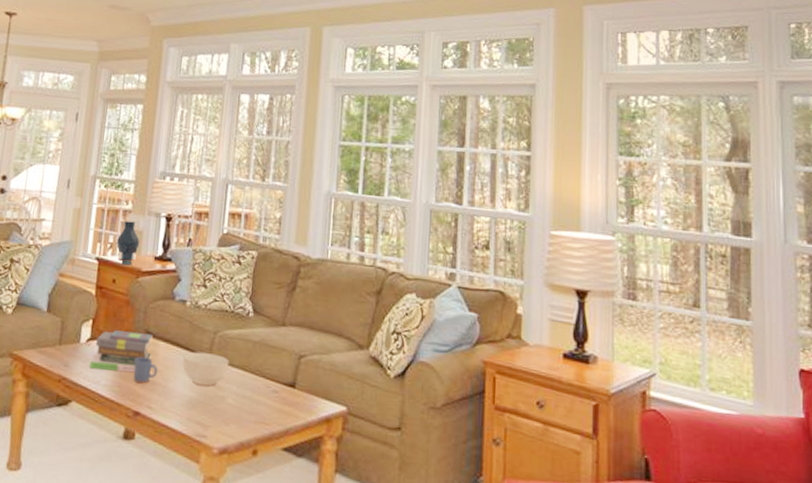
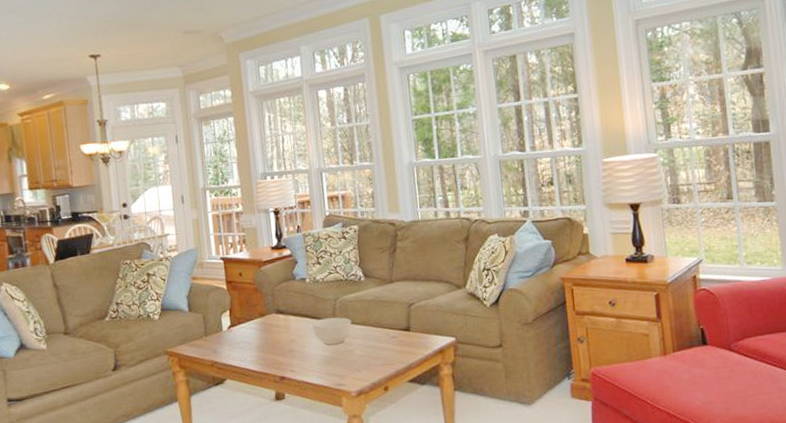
books: present [90,330,153,373] -> none [235,312,286,350]
vase: present [116,221,140,266] -> none [235,221,256,259]
mug: present [133,356,158,384] -> none [272,331,293,354]

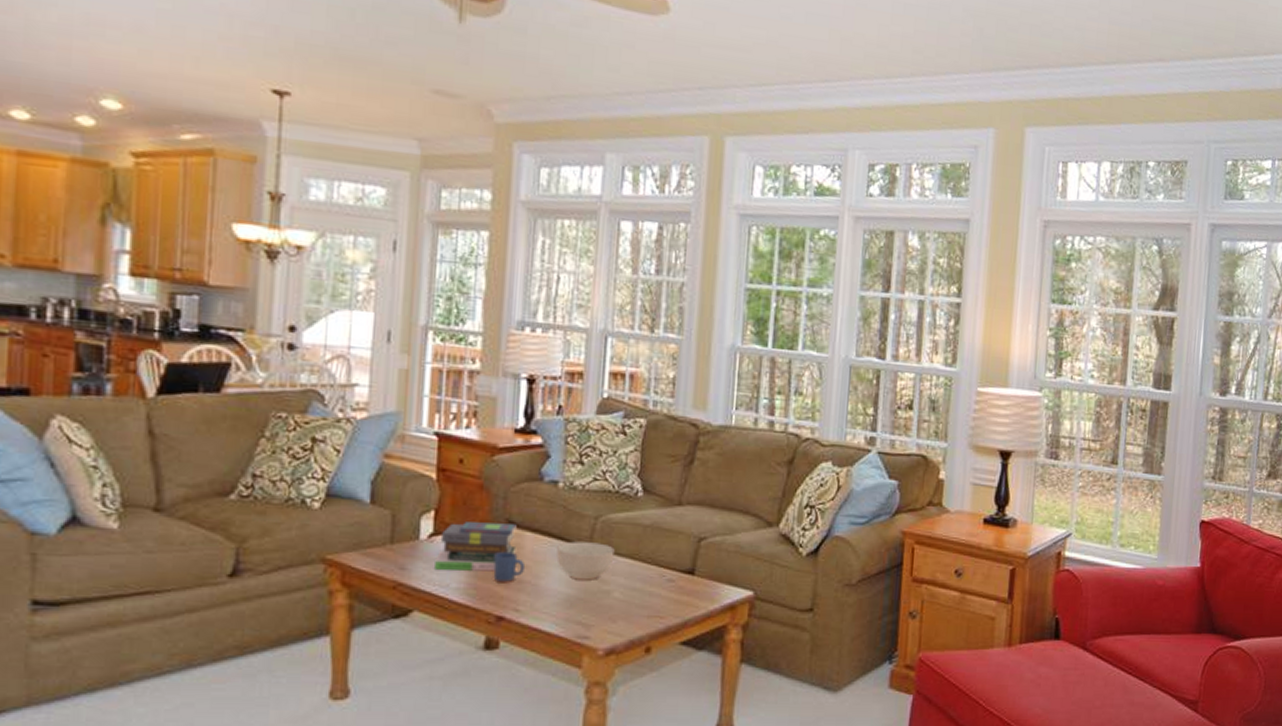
books: none [235,312,286,350] -> present [435,522,517,572]
mug: none [272,331,293,354] -> present [493,551,524,583]

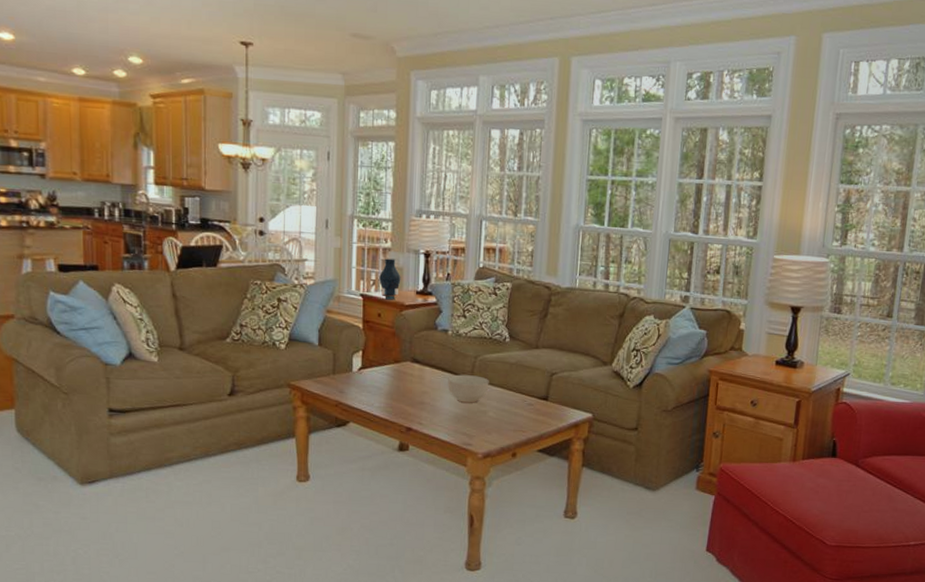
books: present [435,522,517,572] -> none [363,359,420,396]
vase: none [462,384,494,441] -> present [379,258,401,300]
mug: present [493,551,524,583] -> none [403,381,425,404]

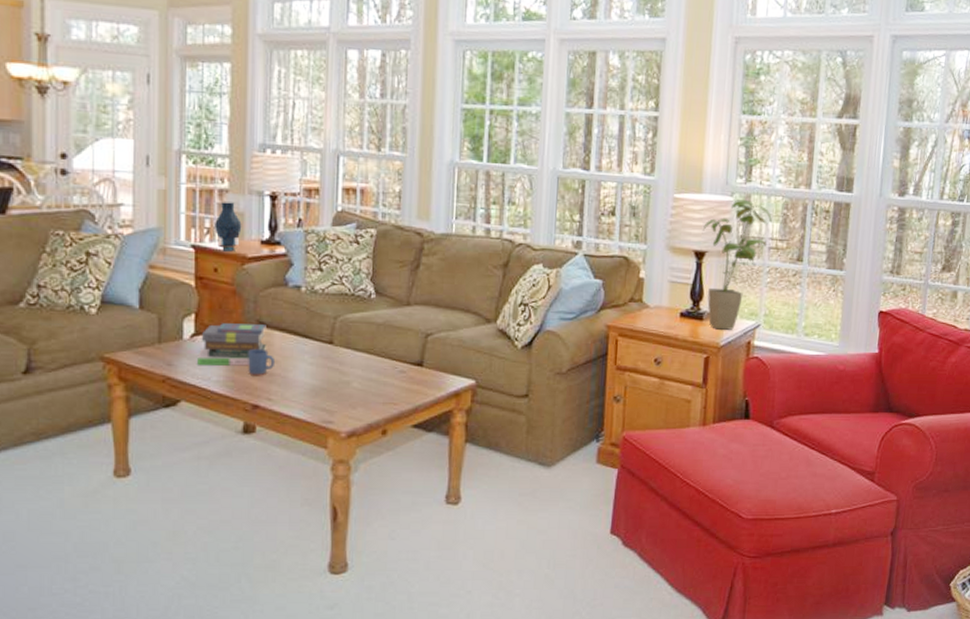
books: none [363,359,420,396] -> present [197,323,267,366]
mug: none [403,381,425,404] -> present [248,348,274,376]
bowl: present [447,374,489,403] -> none [301,339,352,373]
house plant: none [798,260,865,378] -> present [702,199,772,330]

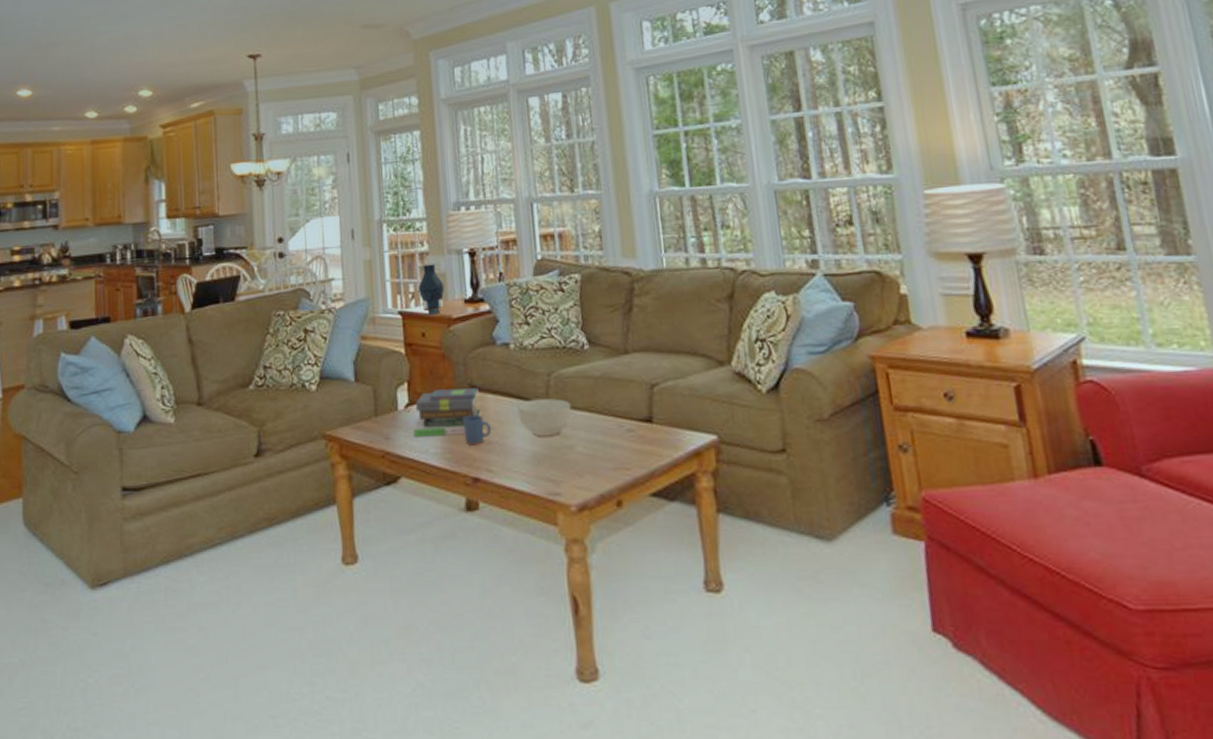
bowl: none [301,339,352,373] -> present [516,398,572,437]
house plant: present [702,199,772,330] -> none [971,183,1068,349]

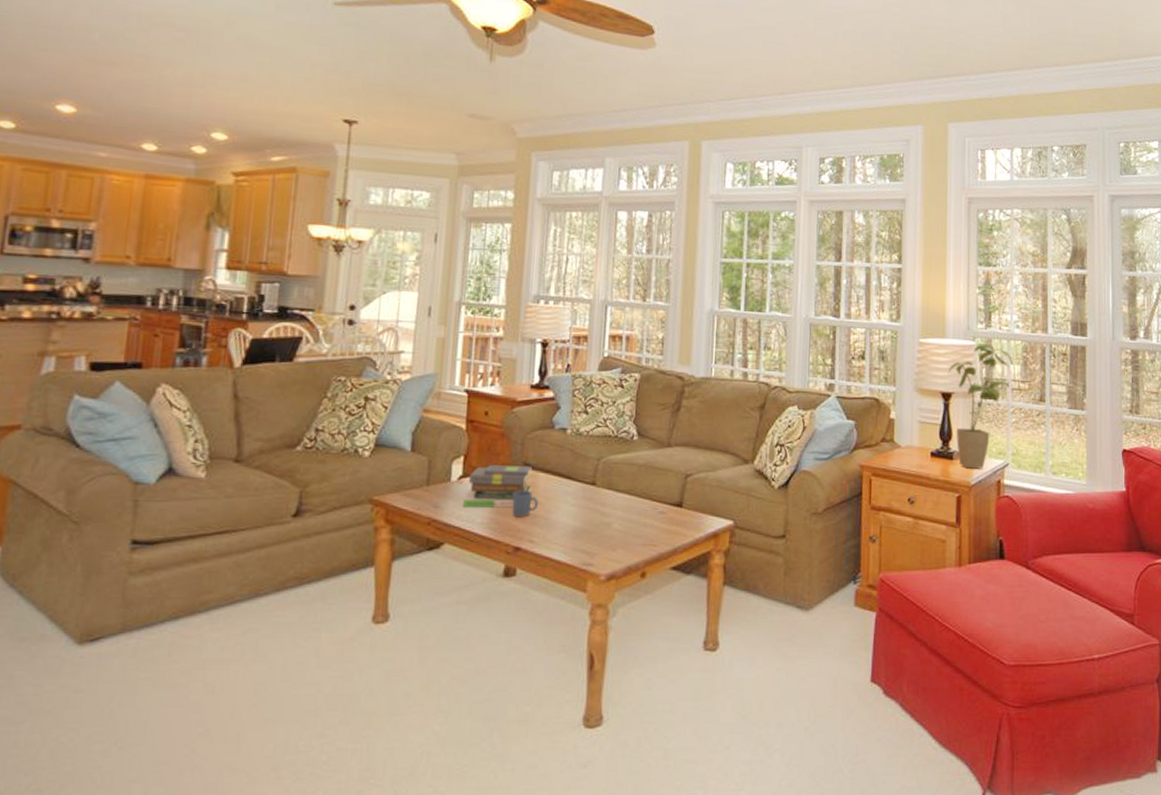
vase: present [418,264,445,315] -> none [488,349,514,396]
bowl: present [516,398,572,437] -> none [564,480,614,514]
house plant: none [971,183,1068,349] -> present [947,343,1013,469]

